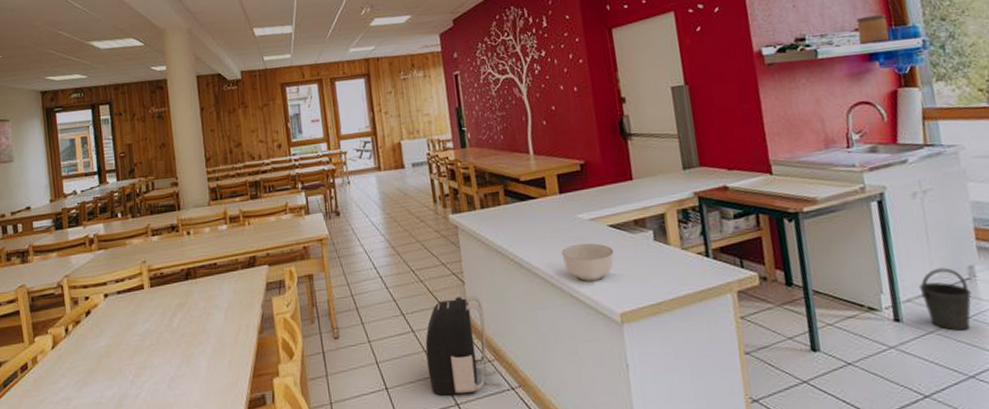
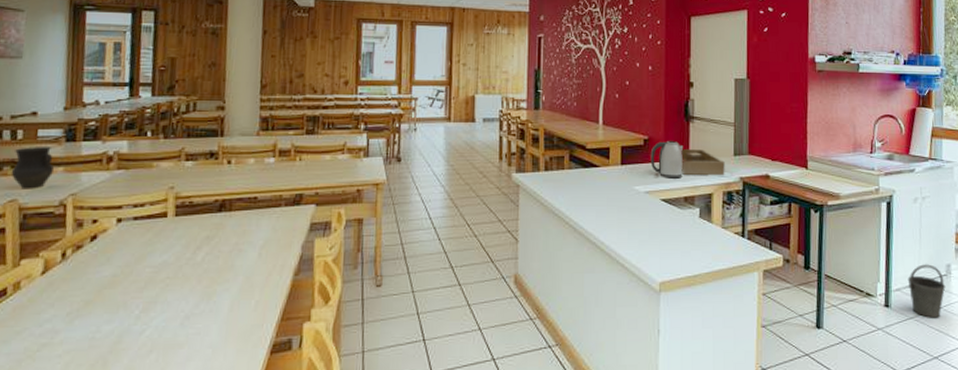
pitcher: none [17,236,49,276] -> present [11,147,54,189]
backpack: present [425,295,502,396] -> none [469,254,541,350]
bowl: present [561,243,614,282] -> none [614,214,662,251]
kettle: none [589,161,629,203] -> present [650,140,684,179]
tray: none [623,167,676,198] -> present [681,149,725,176]
jar: present [856,14,890,45] -> none [893,41,917,66]

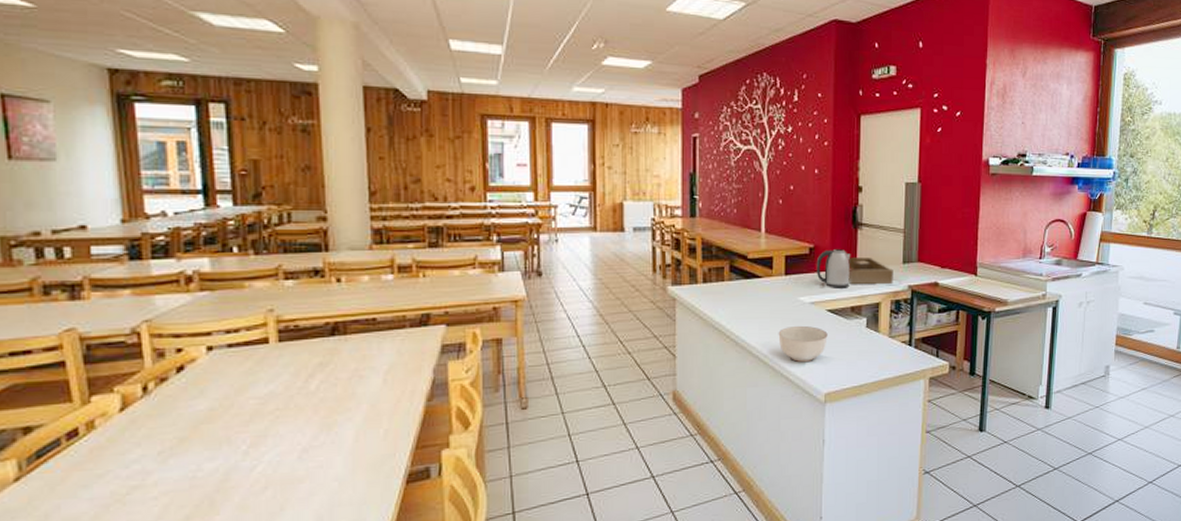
pitcher: present [11,147,54,189] -> none [62,267,118,316]
bowl: none [614,214,662,251] -> present [778,325,828,363]
bucket: present [907,264,946,318] -> none [1068,366,1104,417]

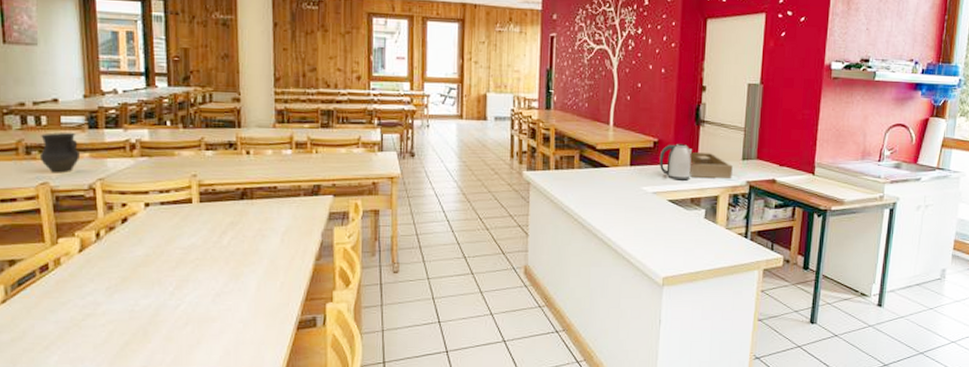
pitcher: none [62,267,118,316] -> present [39,133,79,173]
bowl: present [778,325,828,363] -> none [621,213,668,248]

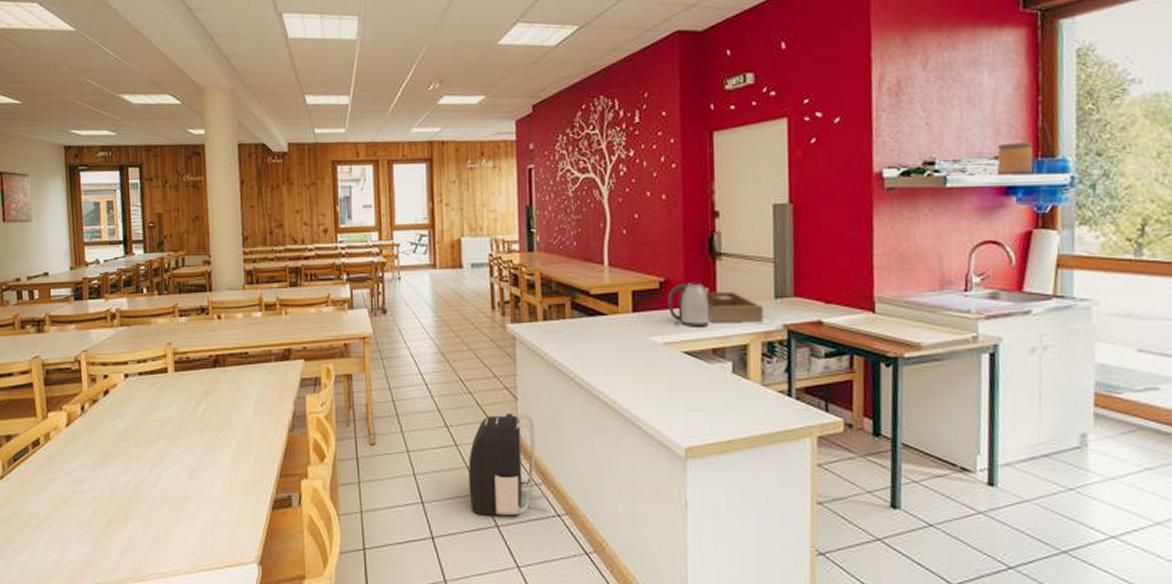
pitcher: present [39,133,79,173] -> none [32,306,67,346]
backpack: none [481,247,549,333] -> present [468,413,548,517]
jar: none [911,49,937,76] -> present [997,142,1034,176]

